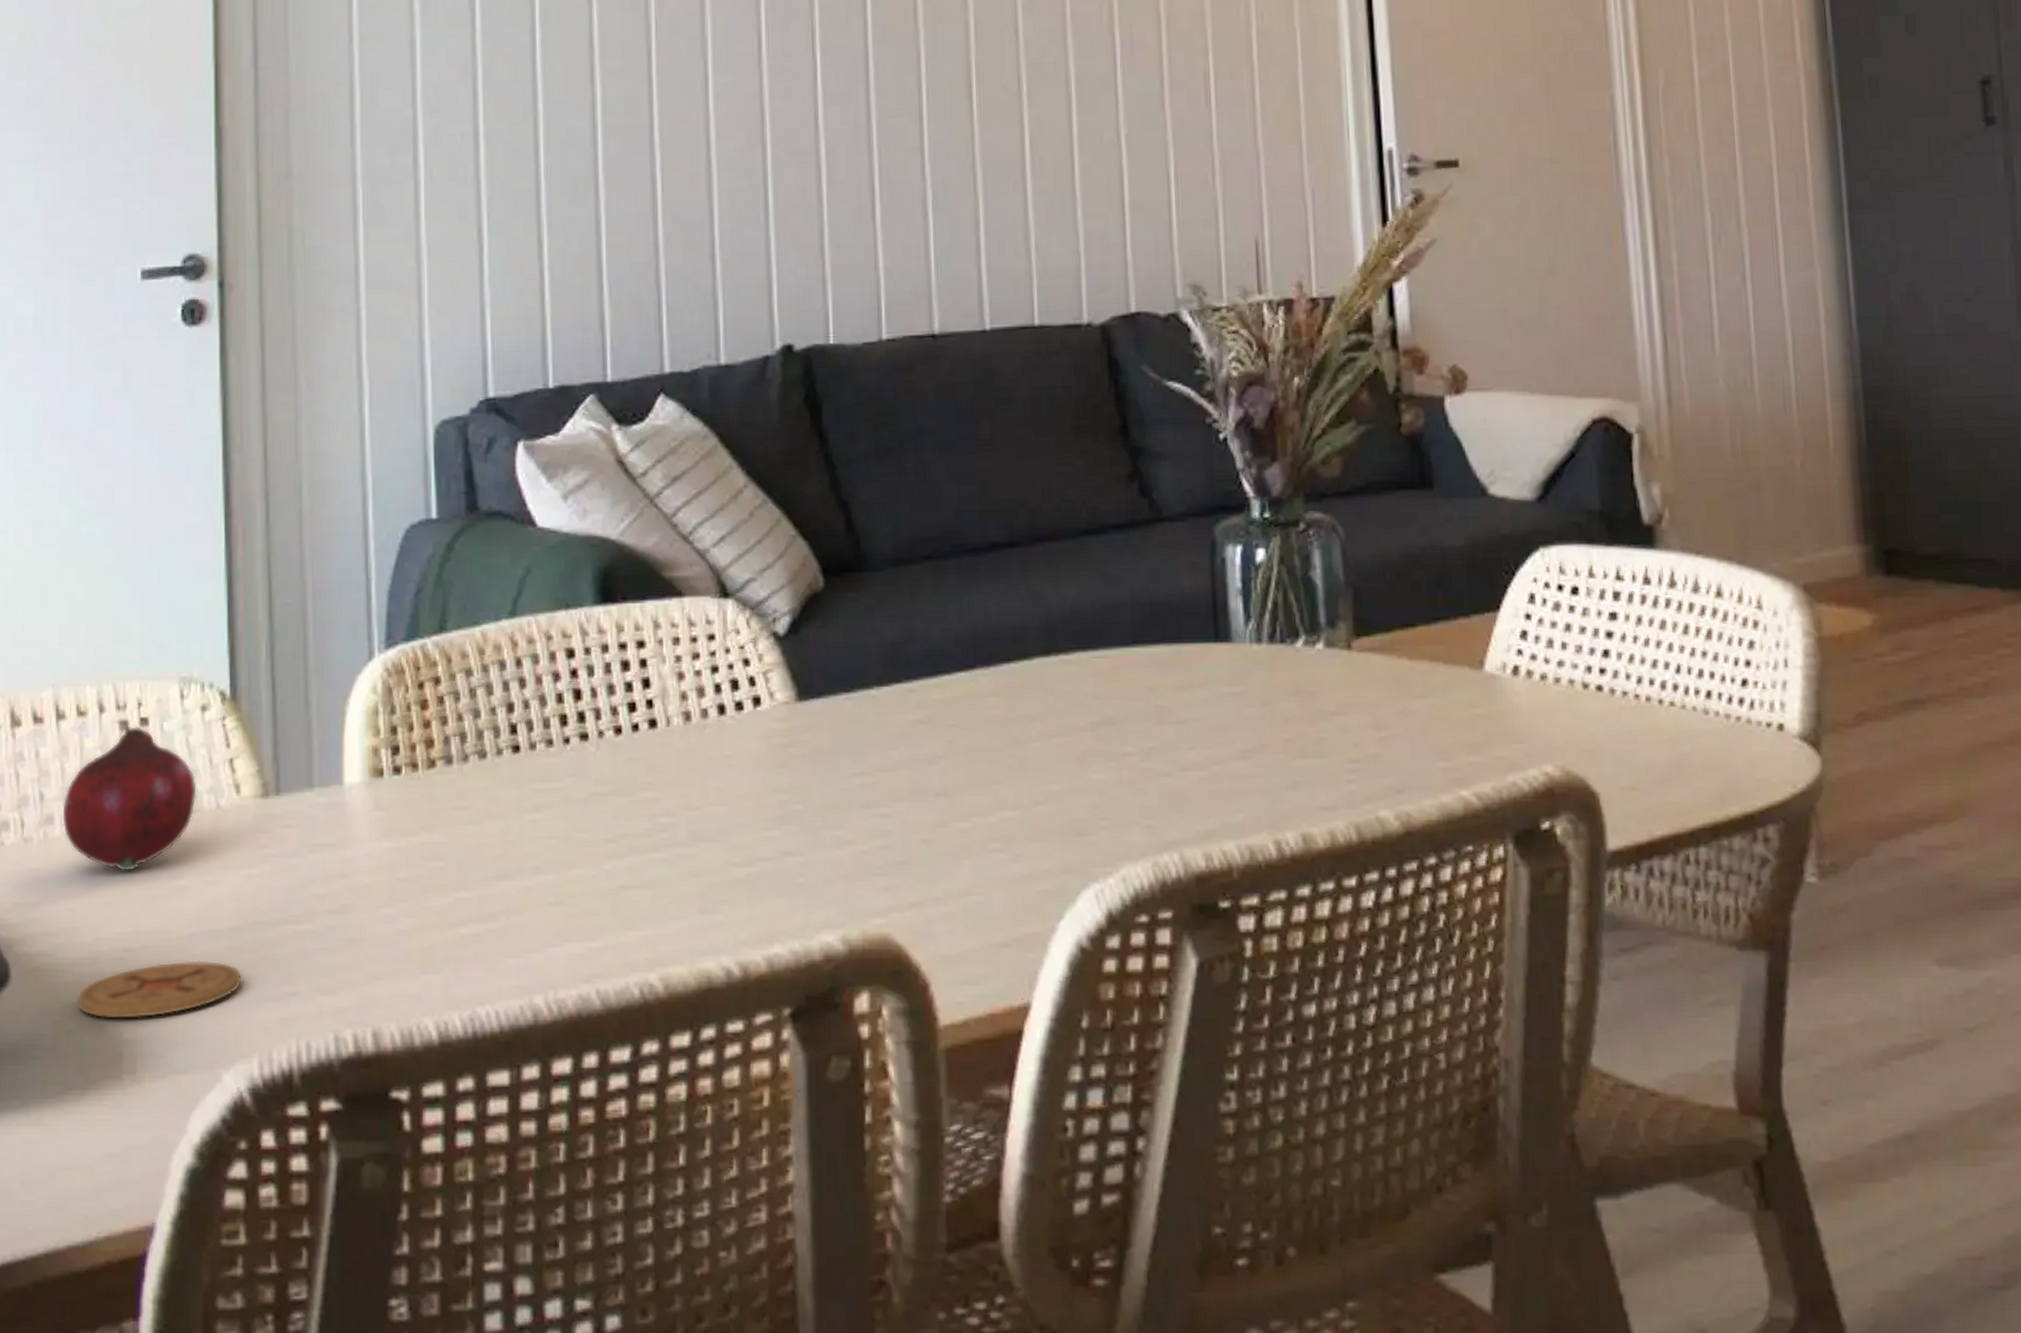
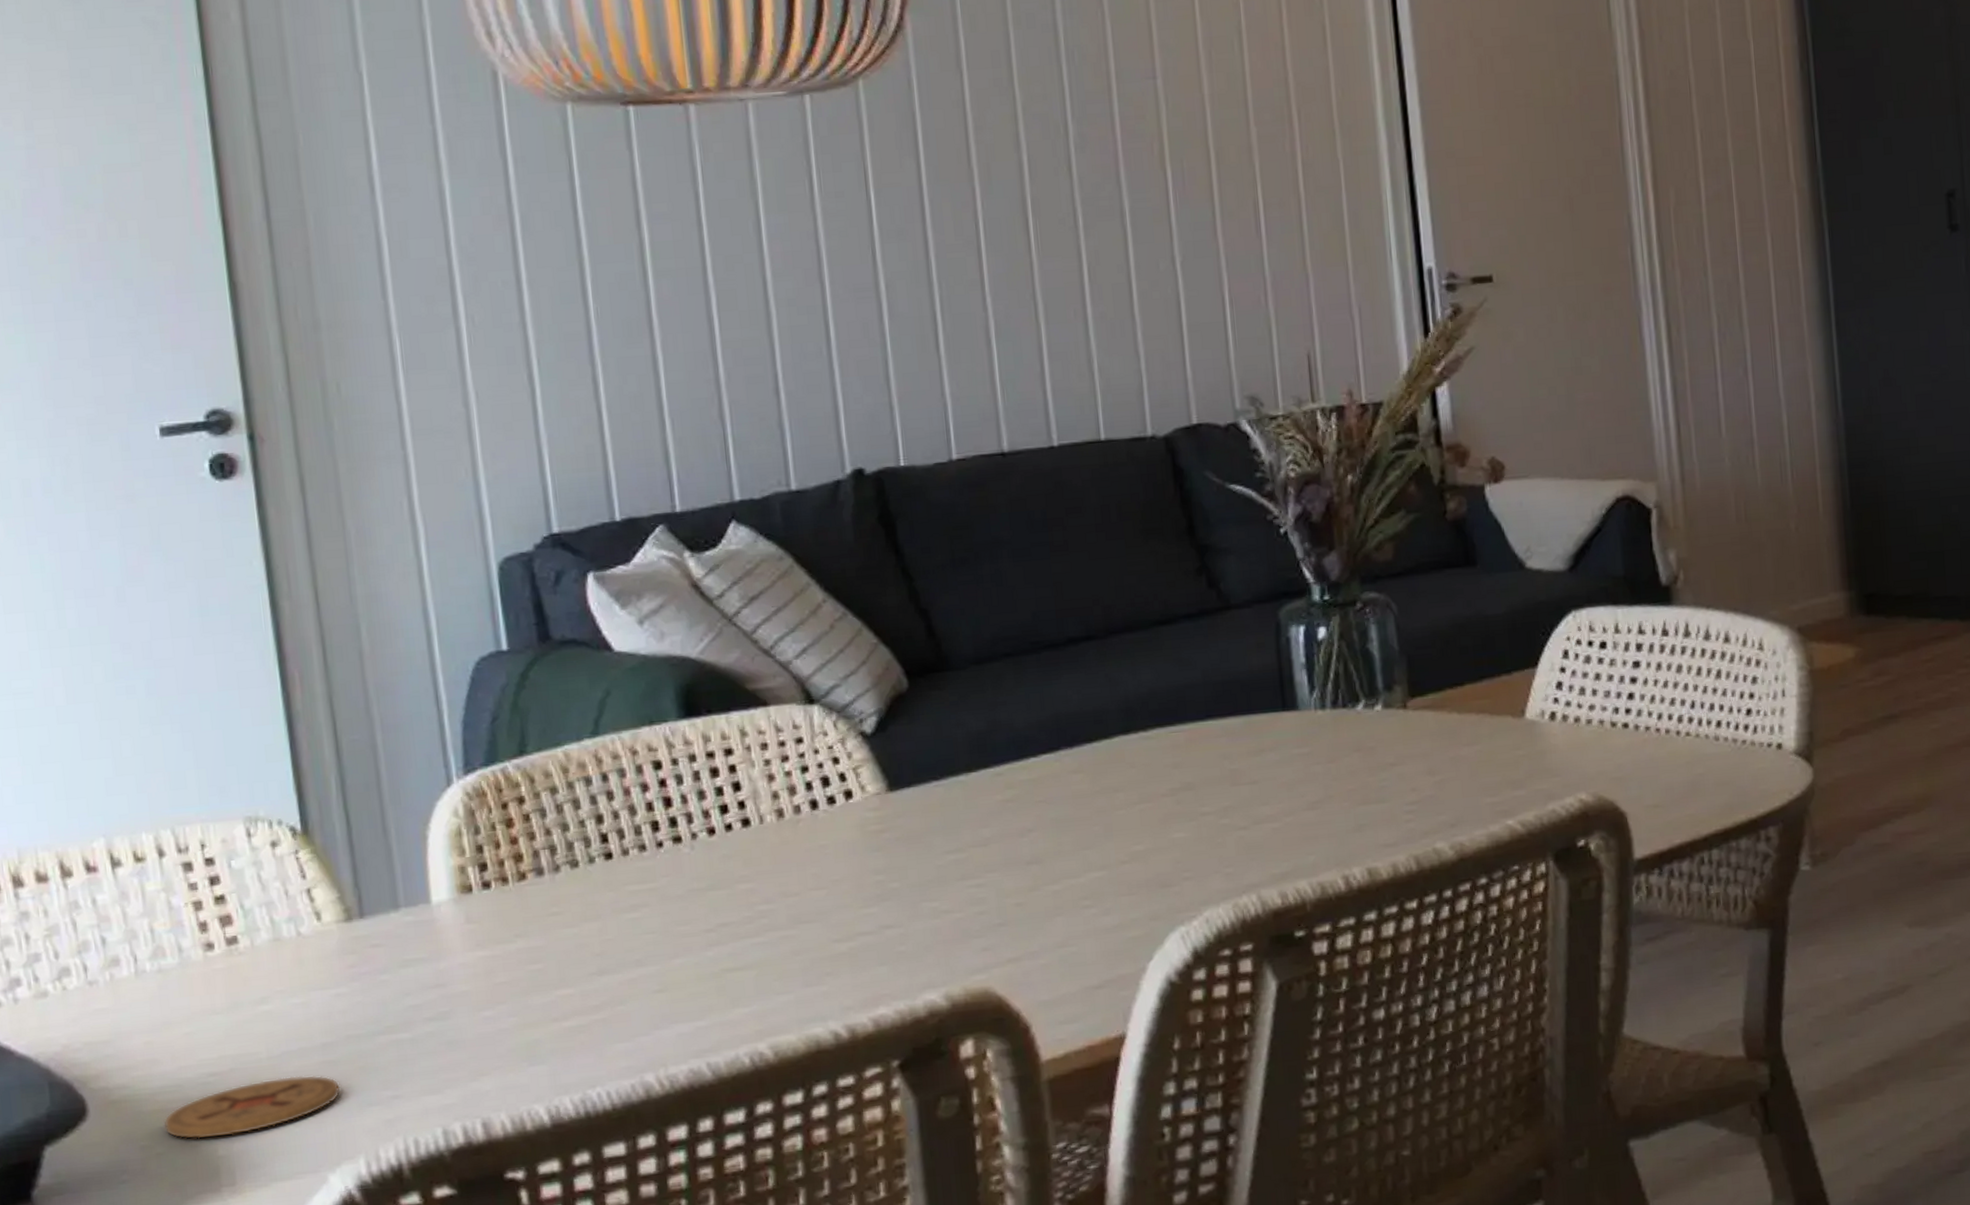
fruit: present [61,725,197,872] -> none [127,866,275,1004]

